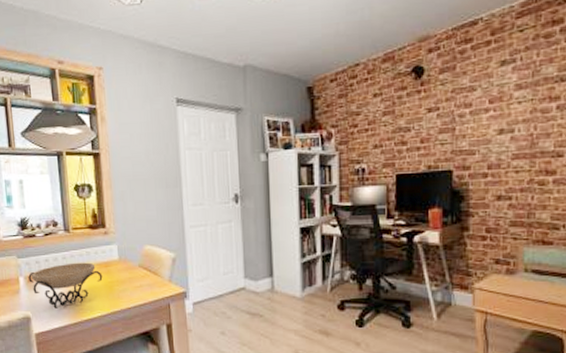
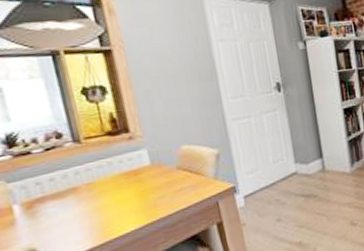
decorative bowl: present [28,262,103,308] -> none [26,173,133,233]

